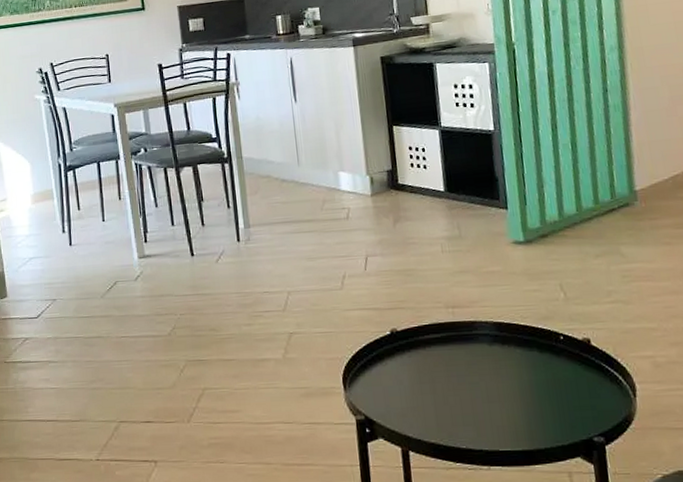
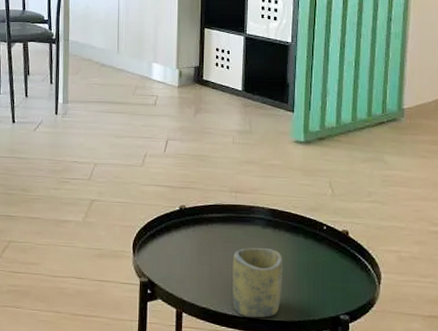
cup: none [458,368,521,450] -> present [233,248,283,318]

